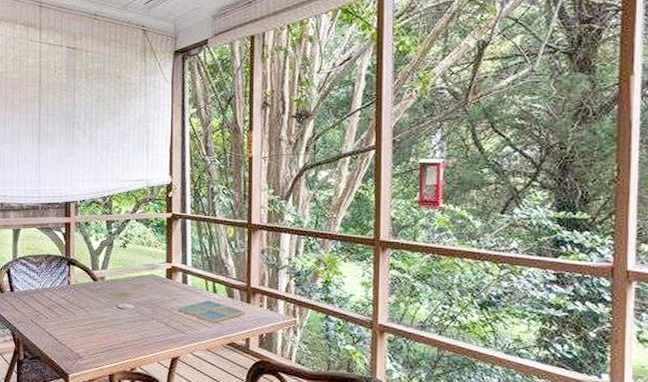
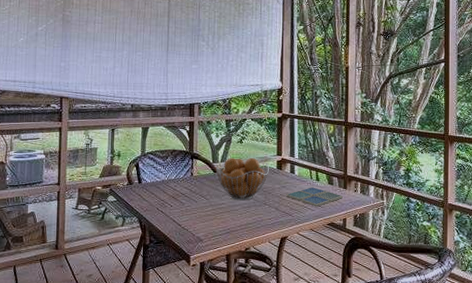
fruit basket: none [95,265,157,314] -> present [215,158,269,201]

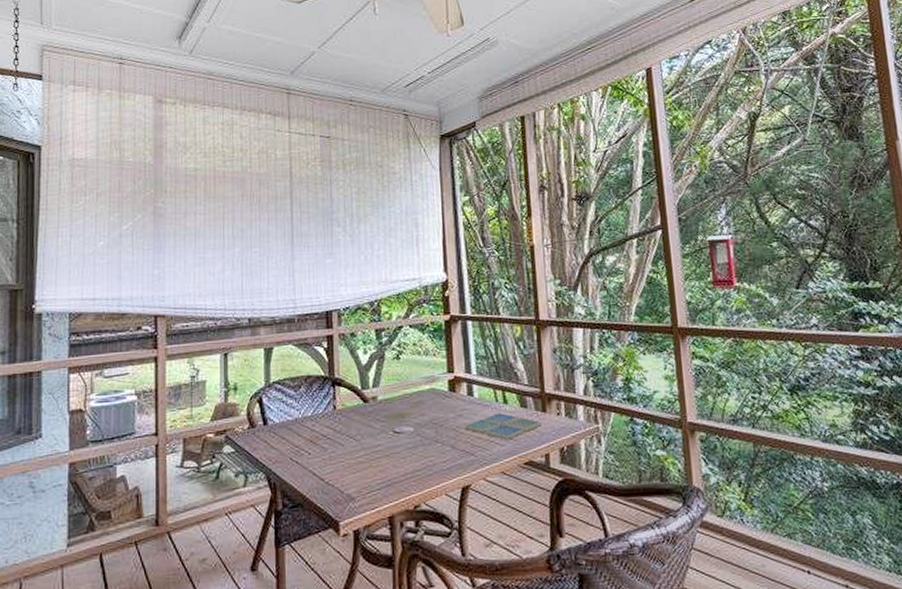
fruit basket: present [215,158,269,201] -> none [366,379,439,439]

